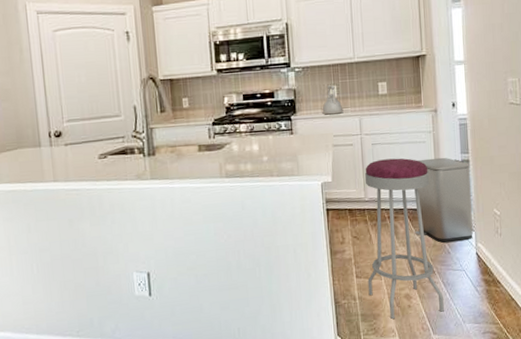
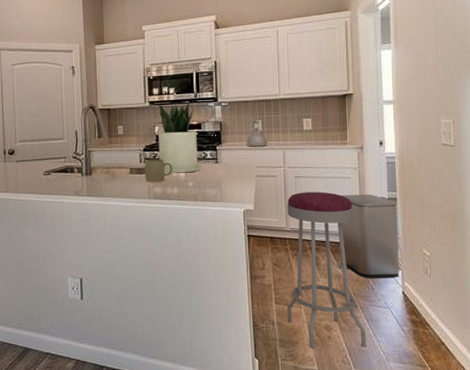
mug: none [214,132,246,160] -> present [144,158,173,183]
planter: none [226,68,277,148] -> present [158,102,202,173]

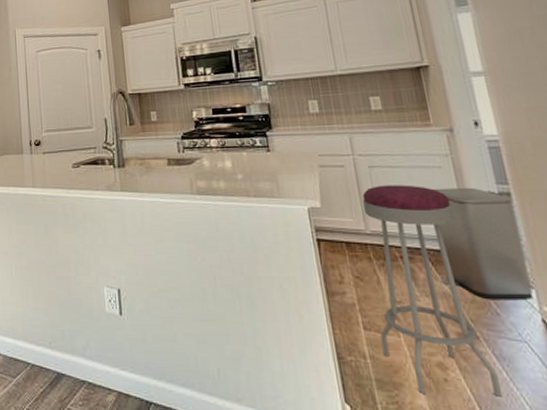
mug: present [144,158,173,183] -> none [183,147,217,176]
planter: present [158,102,202,173] -> none [194,82,252,164]
kettle: present [246,119,268,147] -> none [302,99,329,132]

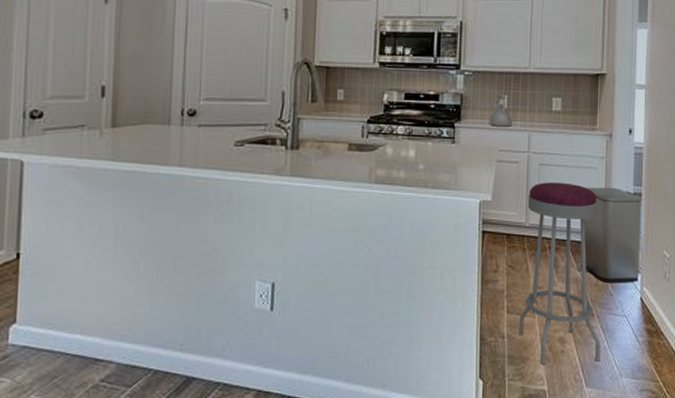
kettle: none [302,99,329,132] -> present [489,94,512,127]

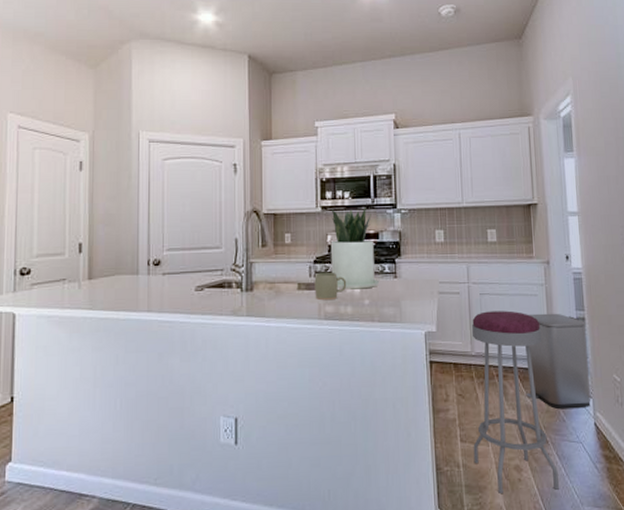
mug: none [366,133,401,164] -> present [314,272,347,301]
planter: none [385,65,437,153] -> present [330,208,380,290]
kettle: present [489,94,512,127] -> none [428,229,450,260]

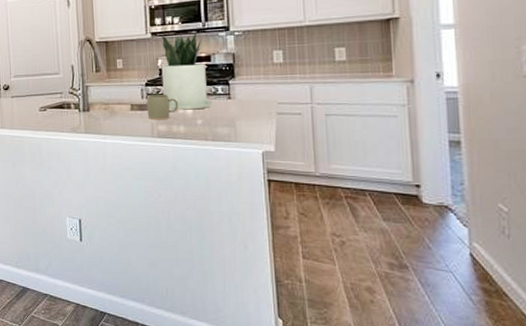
bar stool: present [472,310,559,493] -> none [316,132,421,316]
pedal bin: present [526,313,591,410] -> none [381,135,466,237]

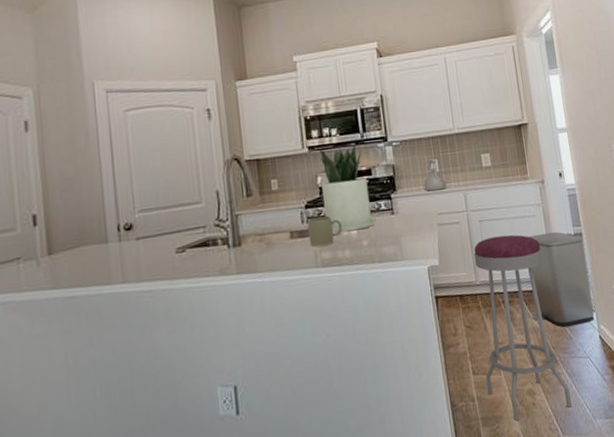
kettle: none [265,50,291,81] -> present [424,159,447,192]
bar stool: none [316,132,421,316] -> present [474,234,572,421]
pedal bin: none [381,135,466,237] -> present [528,231,595,328]

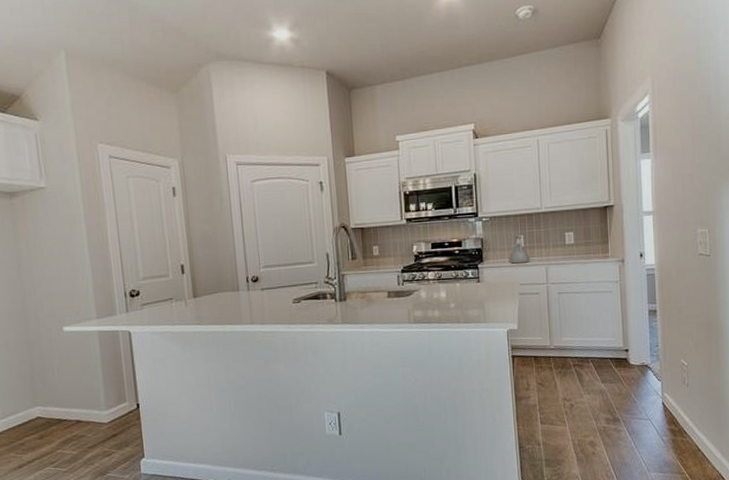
mug: present [307,215,343,247] -> none [403,279,433,306]
planter: present [318,144,377,233] -> none [415,218,464,295]
bar stool: present [474,234,572,421] -> none [551,307,629,465]
pedal bin: present [528,231,595,328] -> none [600,307,659,392]

